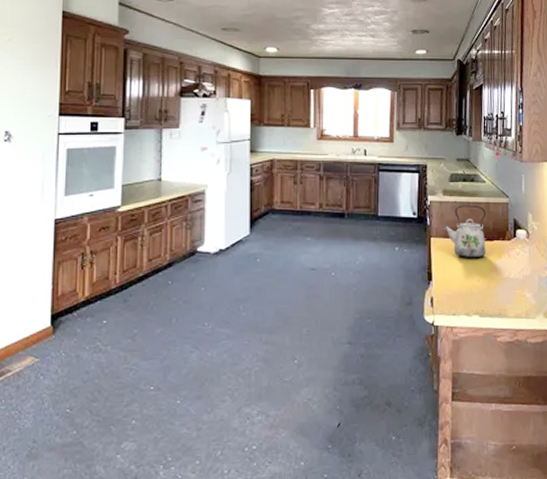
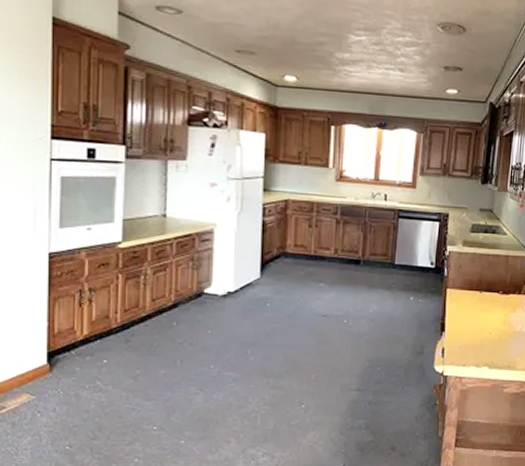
kettle: present [443,205,486,259] -> none [460,257,505,312]

